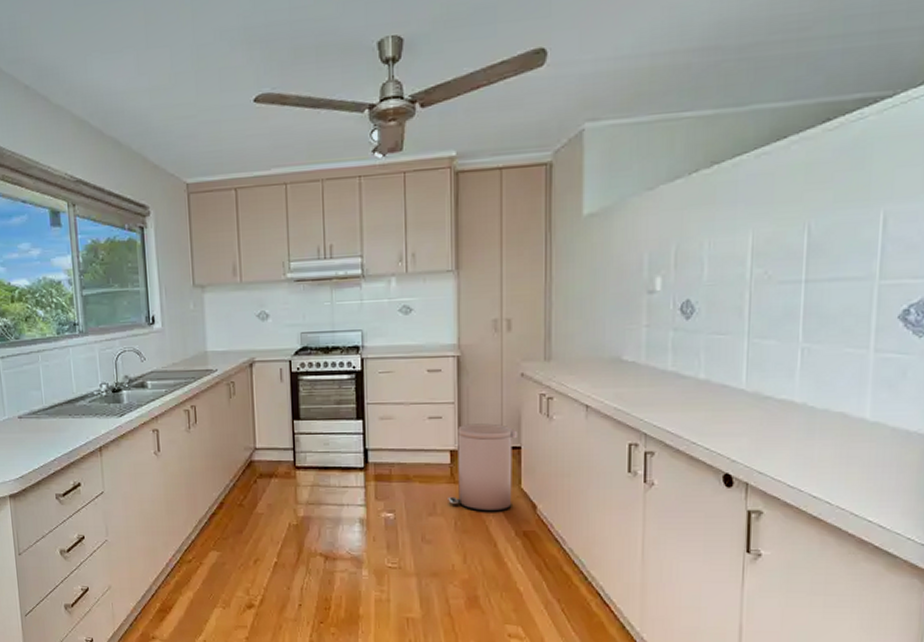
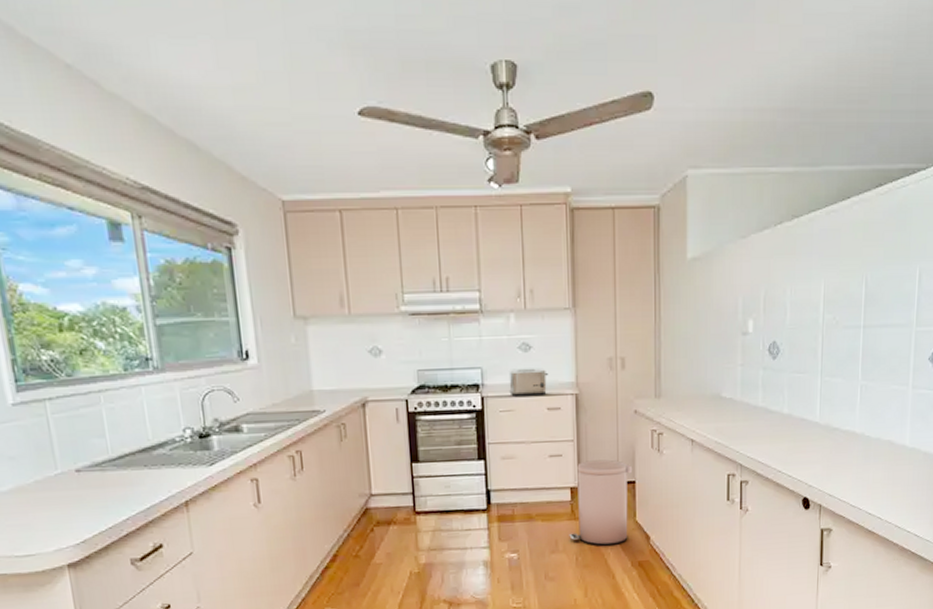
toaster: none [389,330,429,359] -> present [508,367,548,398]

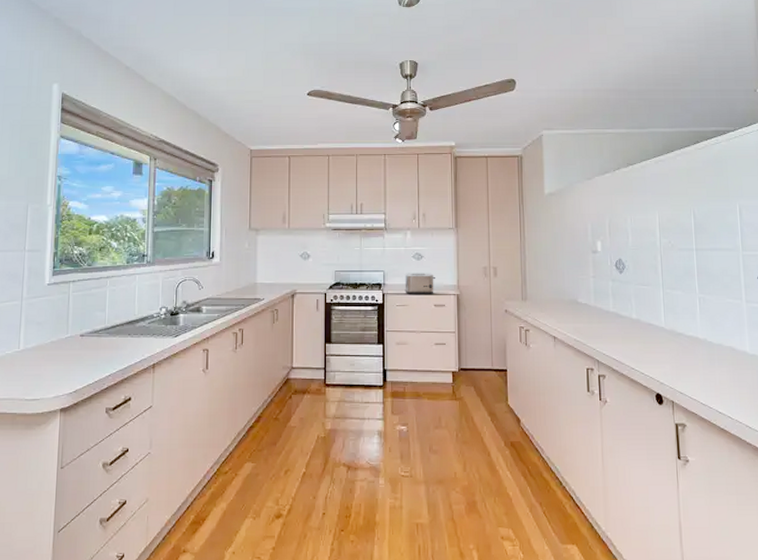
pedal bin: present [569,459,633,546] -> none [451,349,505,425]

